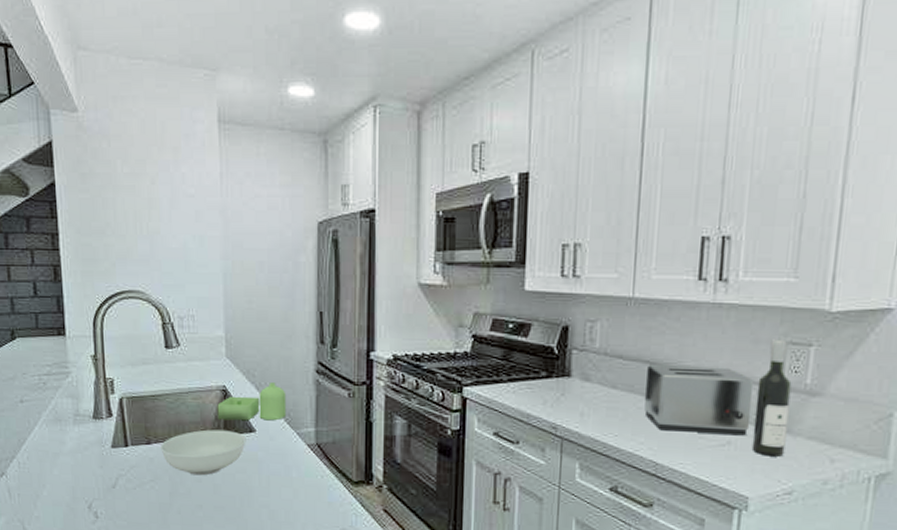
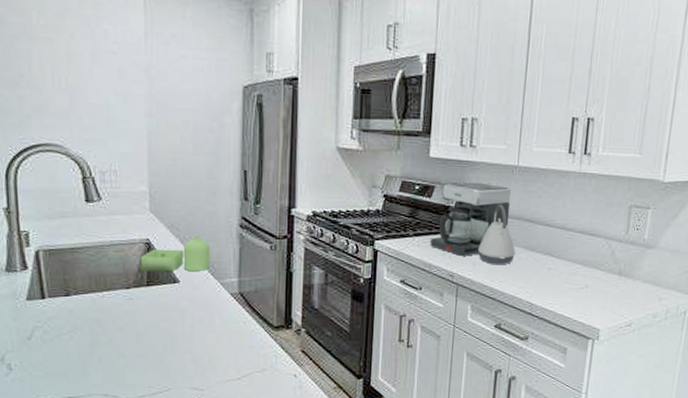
bowl: present [161,429,246,476] -> none [80,281,170,325]
coffee maker: none [528,318,626,405] -> present [430,182,511,256]
kettle: none [586,343,634,416] -> present [478,204,516,265]
toaster: present [644,365,754,436] -> none [524,223,607,281]
bottle: present [751,339,792,457] -> none [603,203,634,297]

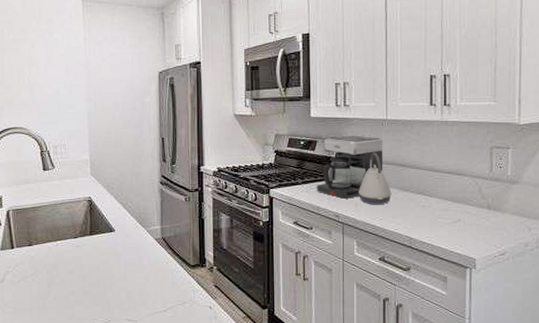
soap dispenser: present [140,236,211,273] -> none [84,193,139,224]

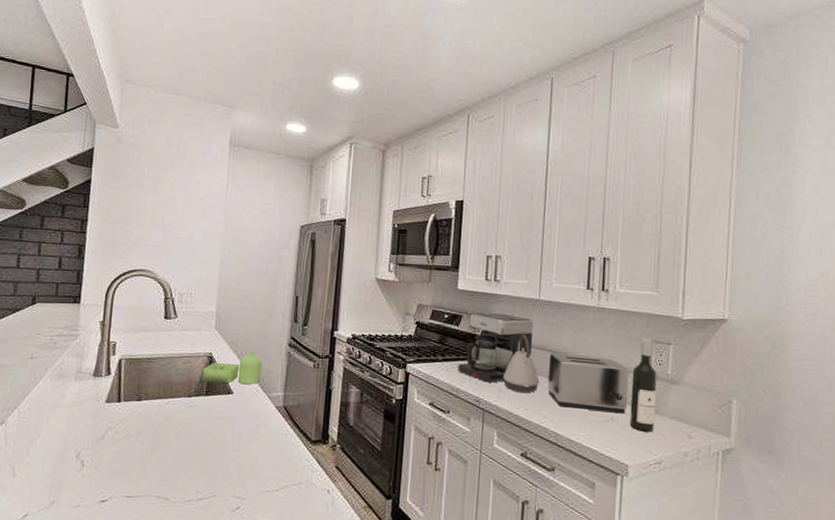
soap dispenser: none [84,193,139,224] -> present [202,352,262,385]
toaster: none [400,166,473,215] -> present [548,353,630,414]
bottle: none [475,145,498,228] -> present [629,338,657,432]

